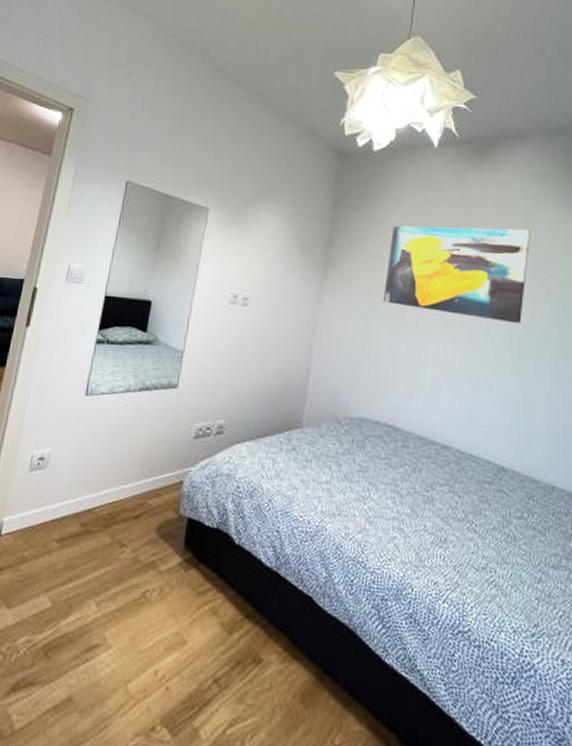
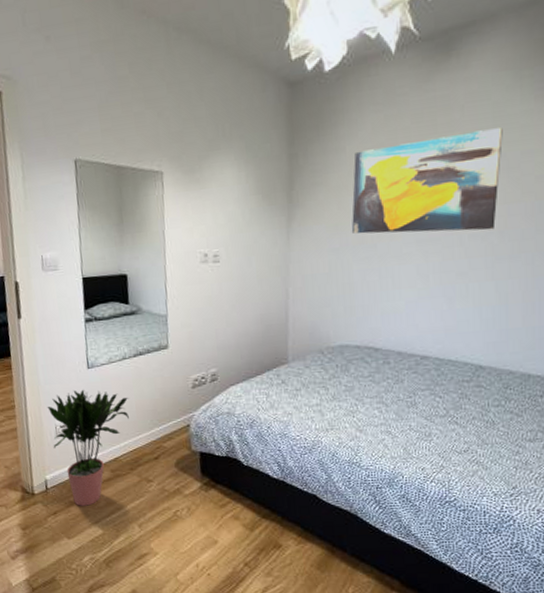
potted plant: none [22,417,123,566] -> present [47,389,129,506]

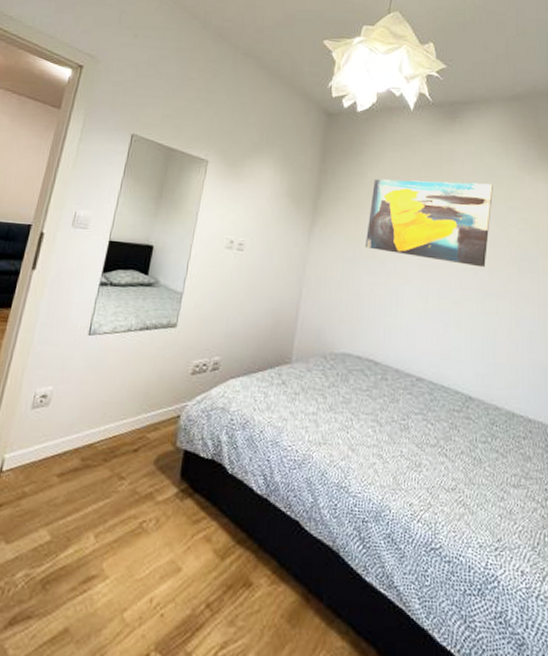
potted plant: present [47,389,129,506] -> none [24,356,123,501]

